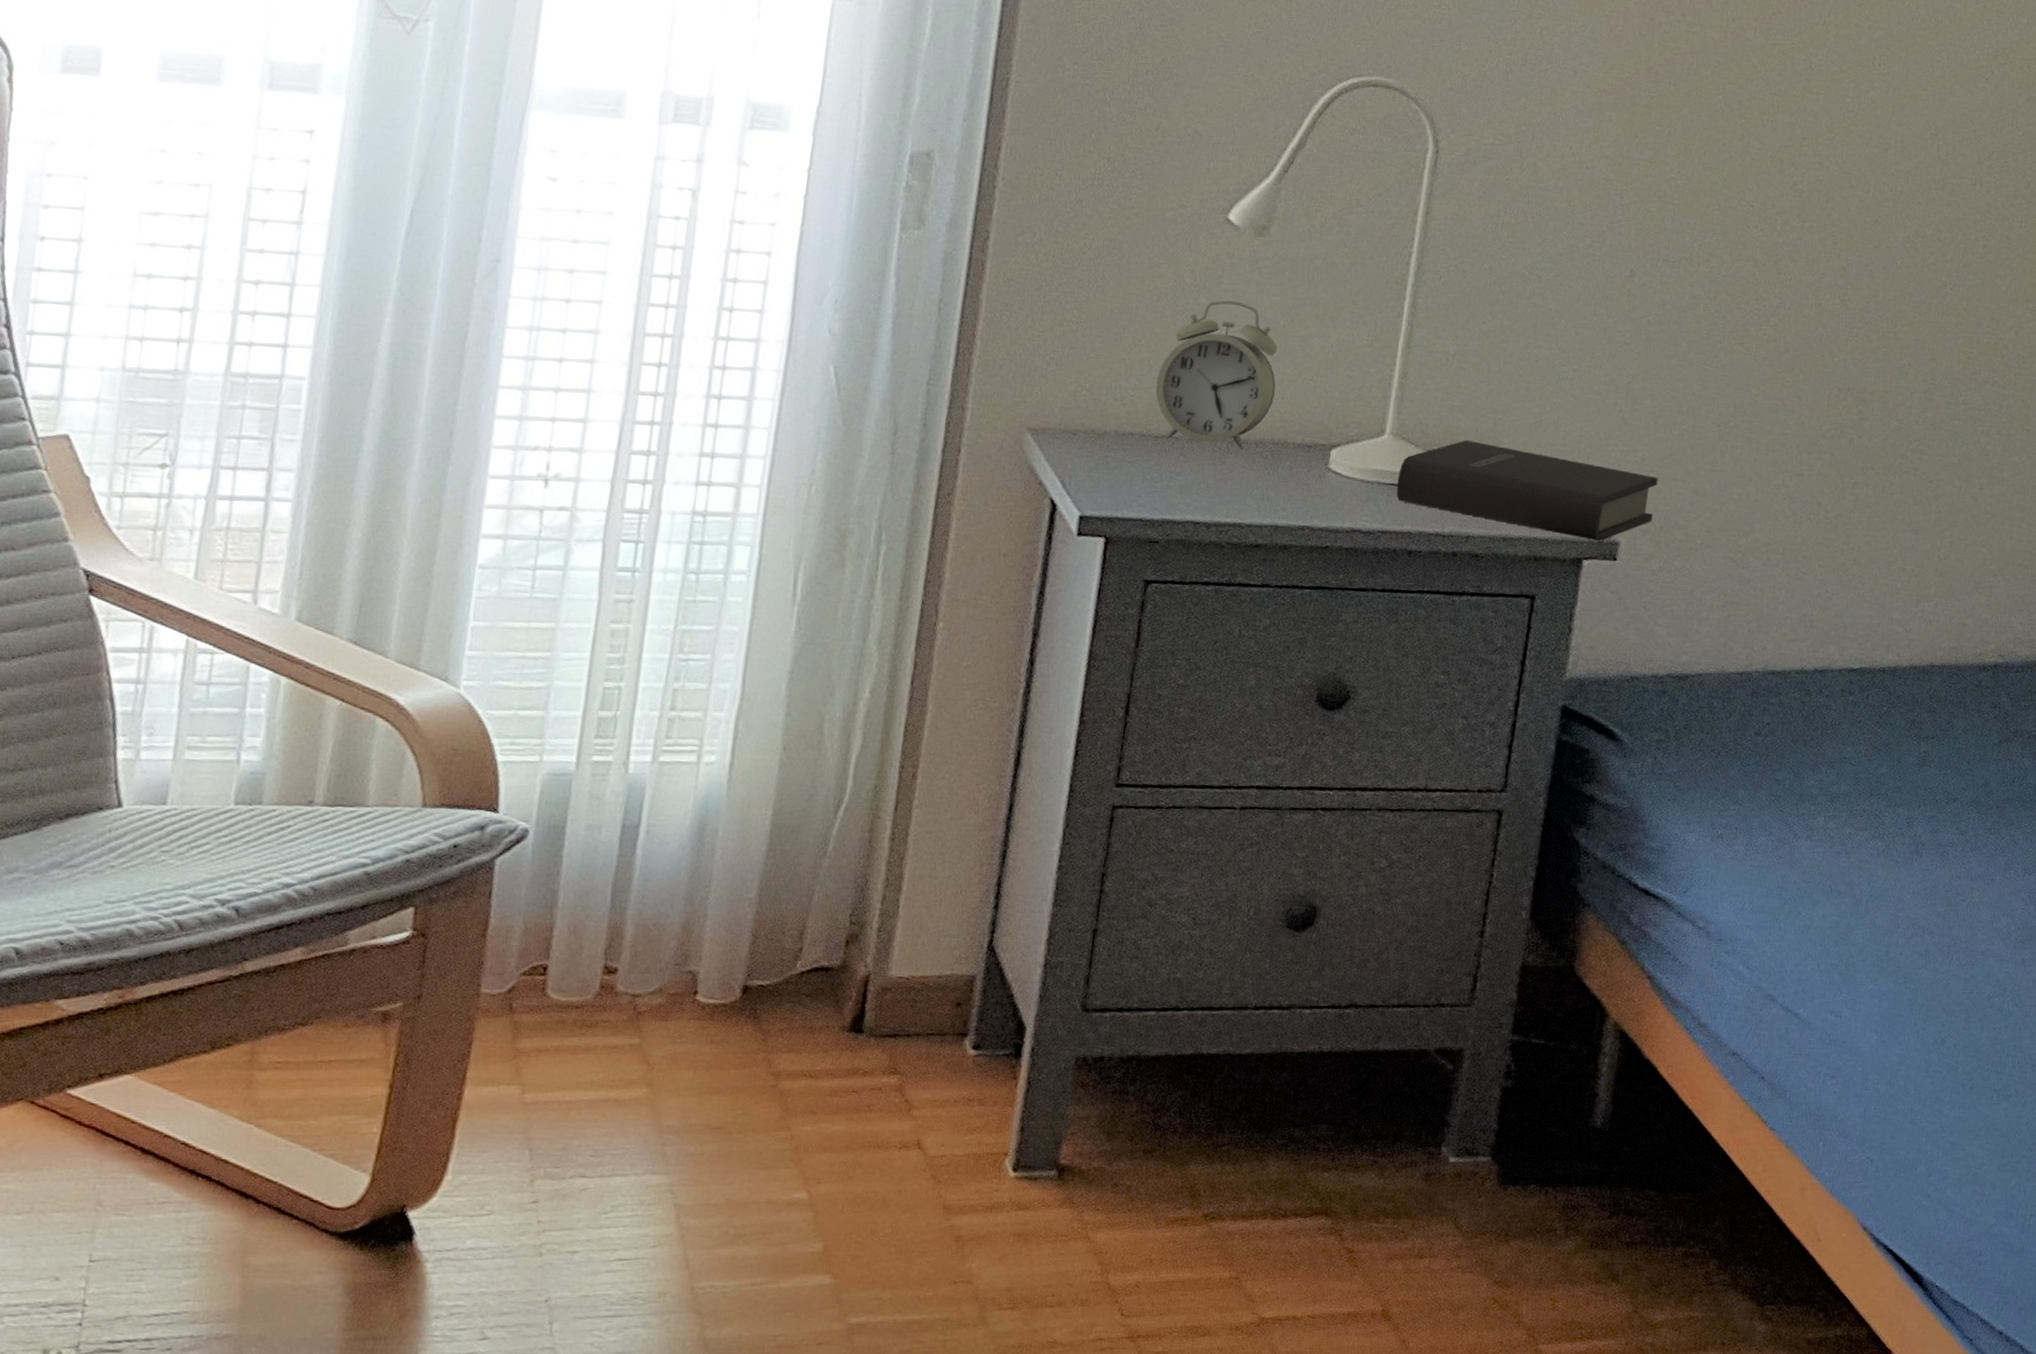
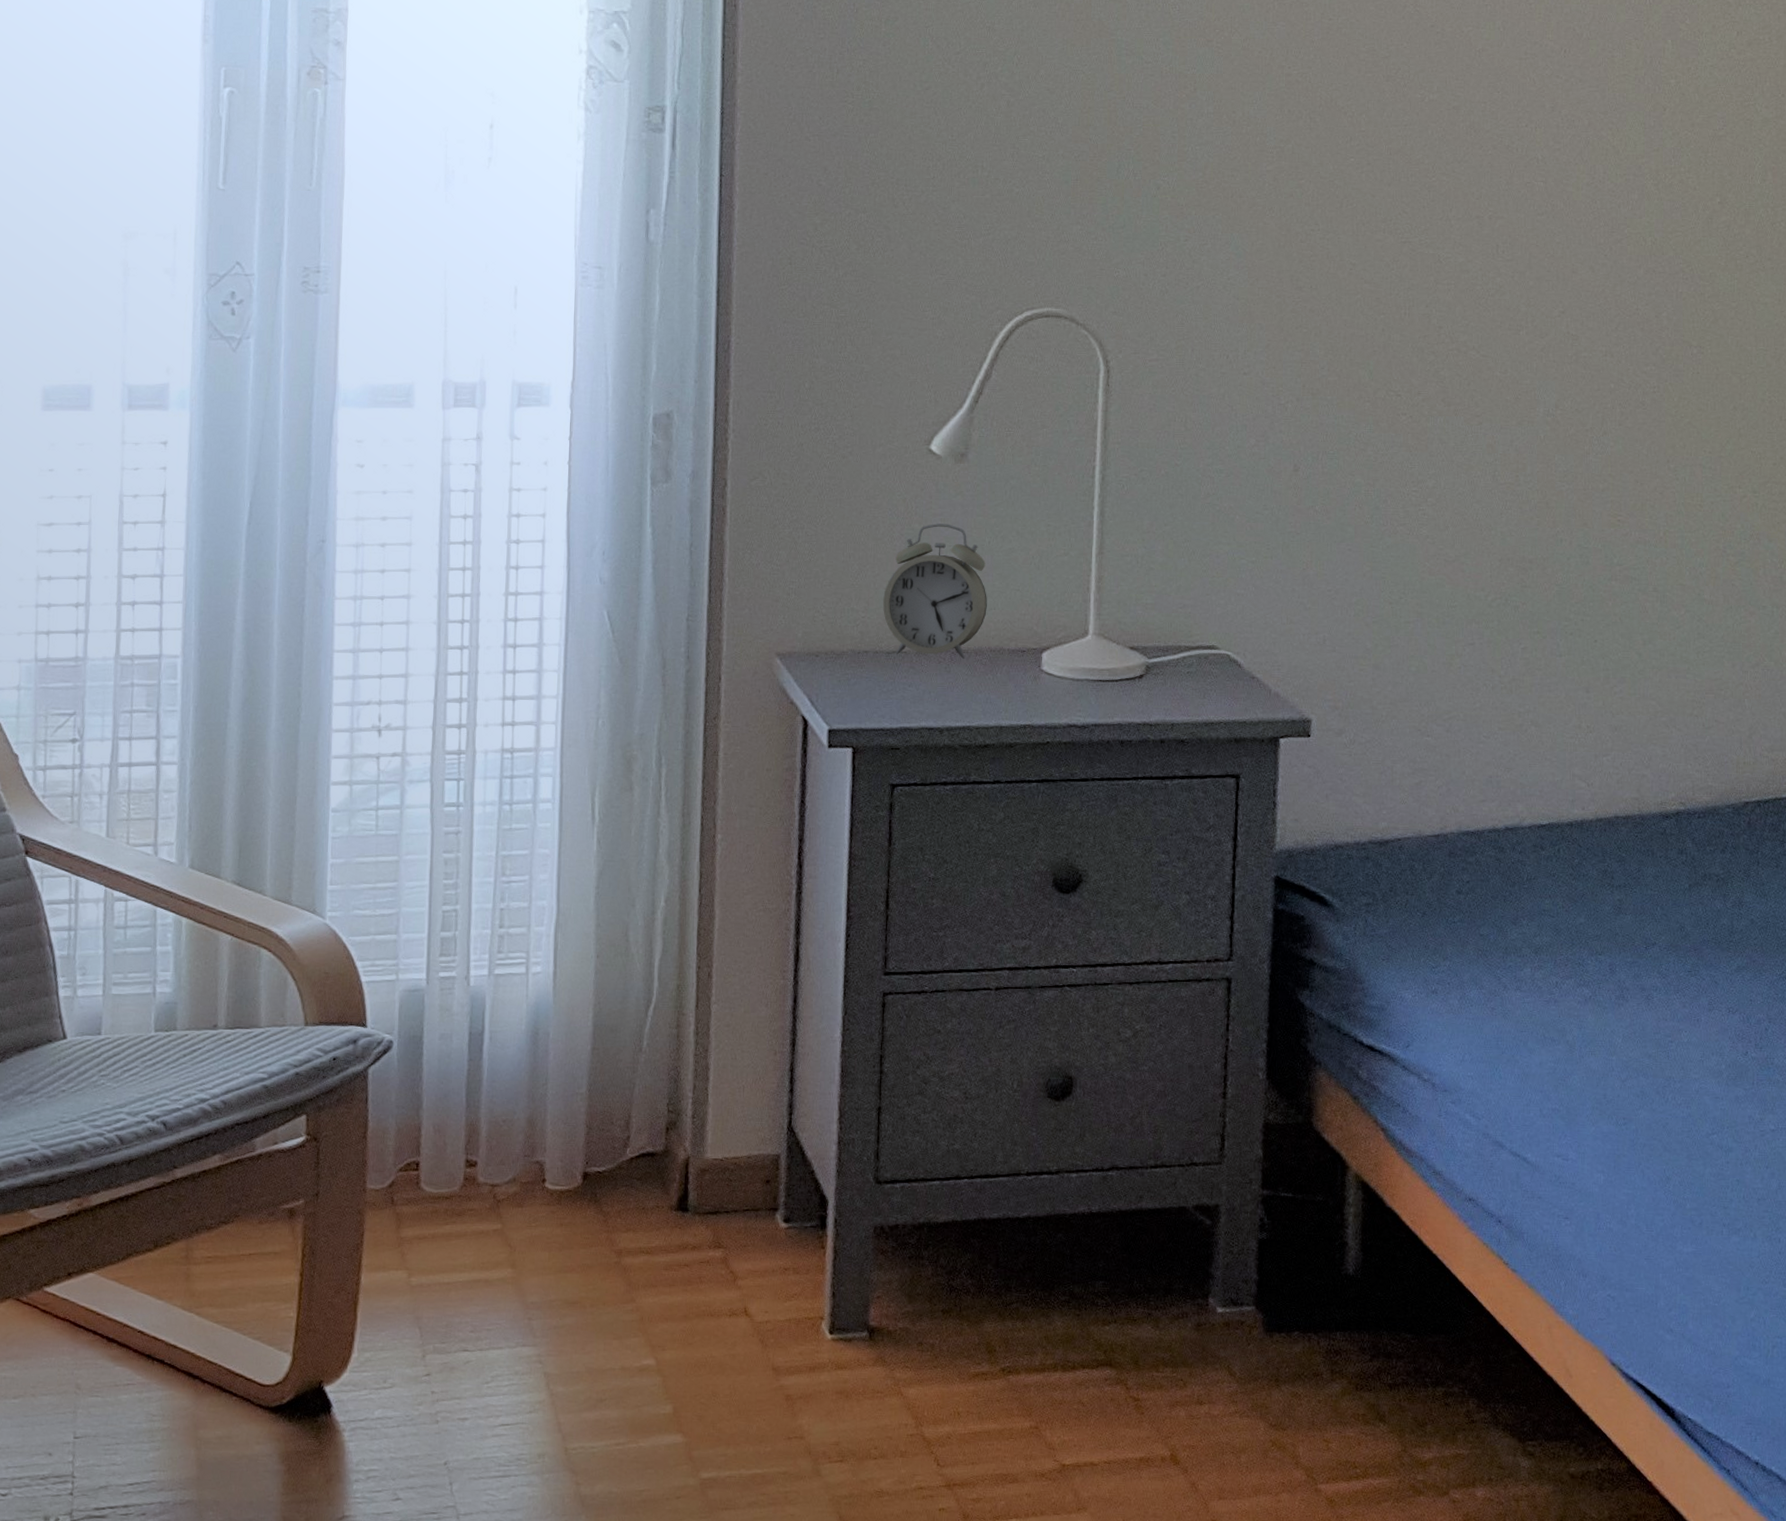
book: present [1396,439,1658,541] -> none [1104,634,1340,720]

